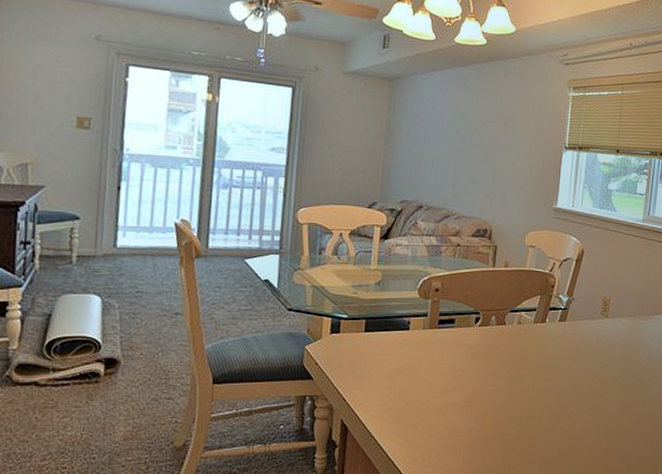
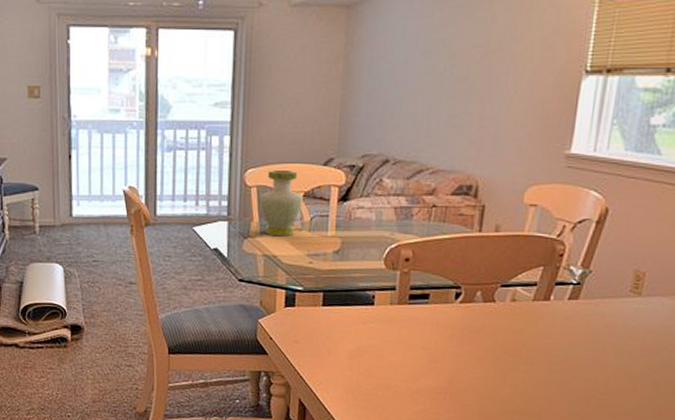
vase: none [309,209,351,269] -> present [259,169,304,236]

